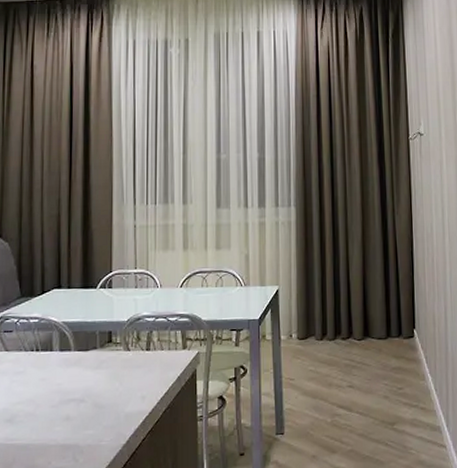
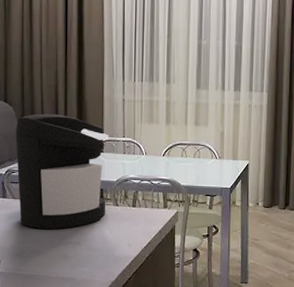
coffee maker: none [10,247,118,386] -> present [15,114,109,229]

